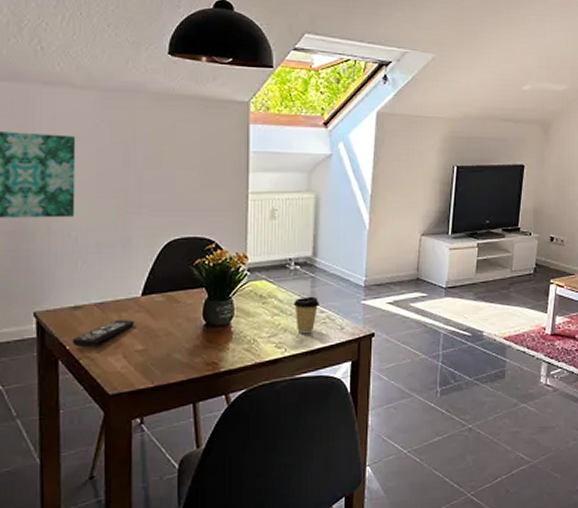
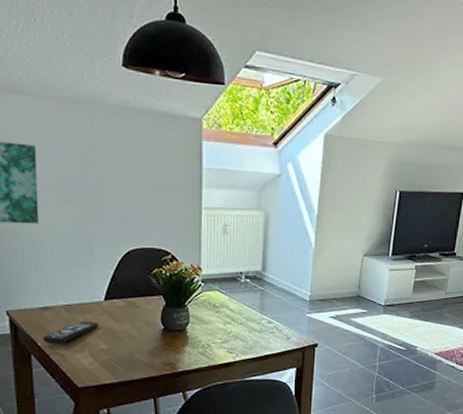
coffee cup: present [294,296,319,334] -> none [244,308,268,342]

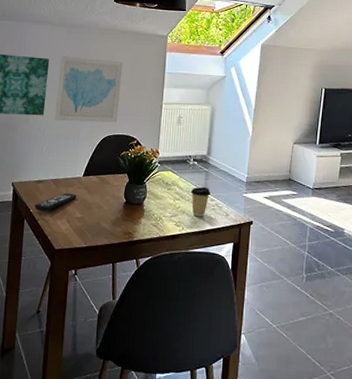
wall art: none [51,142,144,233] -> present [54,56,123,123]
coffee cup: none [244,308,268,342] -> present [191,187,210,217]

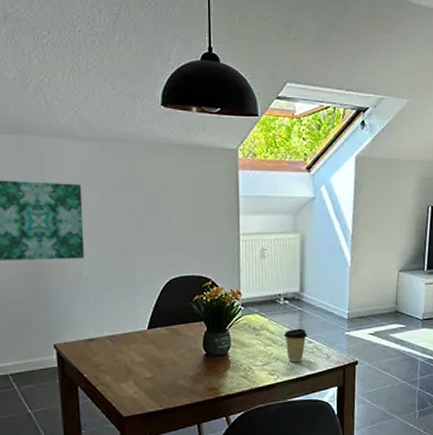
remote control: present [34,192,77,212] -> none [88,350,143,376]
wall art: present [54,56,123,123] -> none [96,180,184,265]

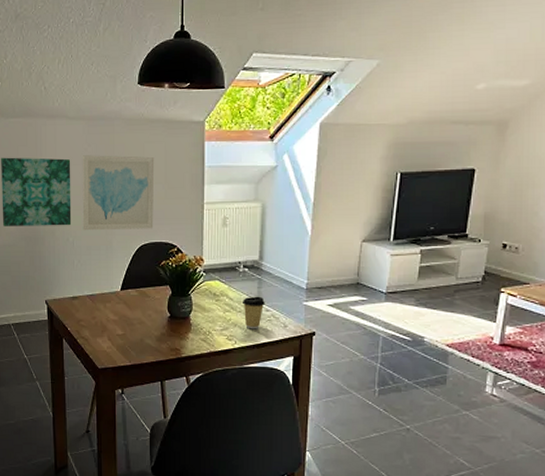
wall art: none [96,180,184,265] -> present [82,155,155,231]

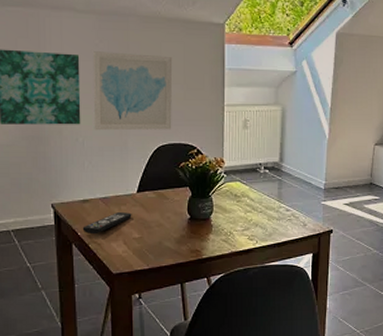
remote control: none [72,308,116,330] -> present [82,211,132,235]
coffee cup: present [243,296,265,329] -> none [264,196,285,229]

